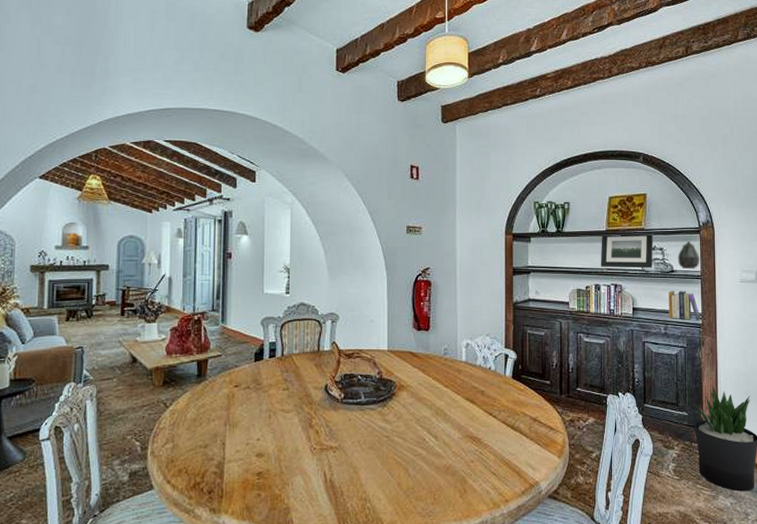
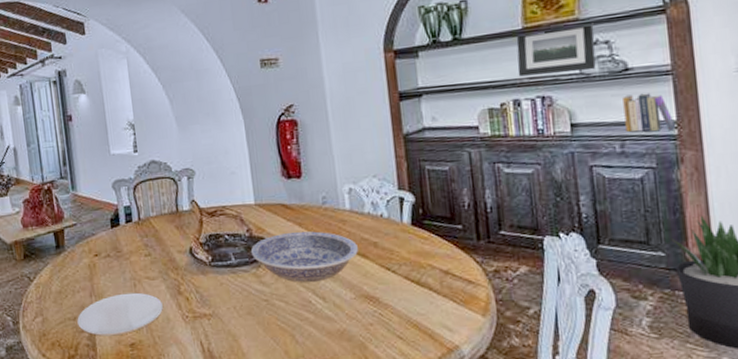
plate: none [208,423,293,465] -> present [77,292,163,337]
bowl: none [379,377,469,423] -> present [250,231,359,283]
decorative jar: present [678,240,700,269] -> none [633,25,669,64]

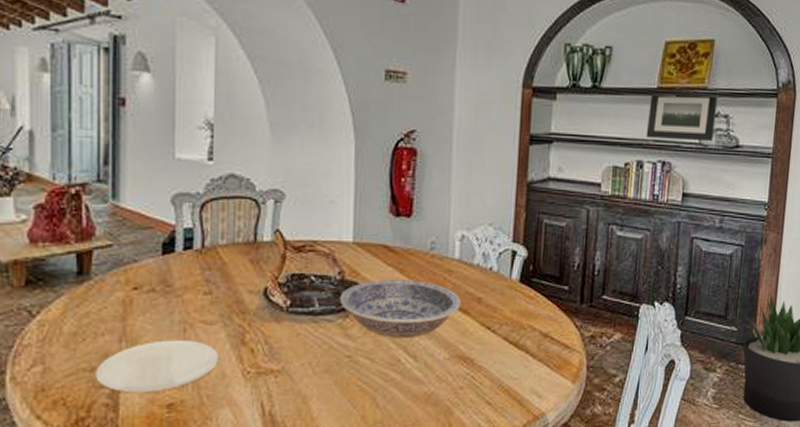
books: present [623,92,675,133] -> none [727,172,766,211]

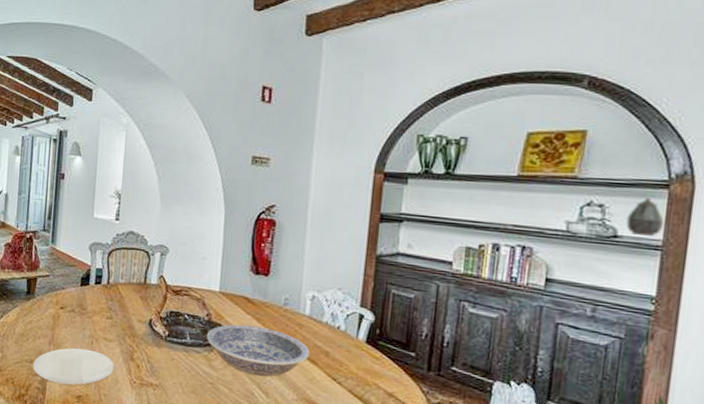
picture frame: present [645,94,719,142] -> none [503,183,591,230]
decorative jar: none [745,106,774,144] -> present [626,197,665,236]

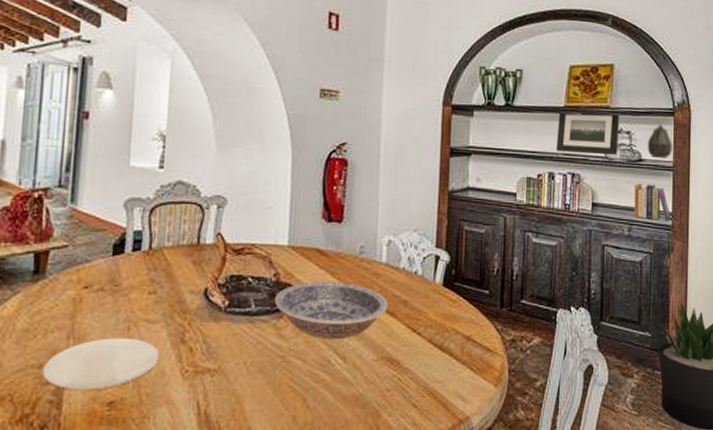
picture frame: none [503,183,591,230] -> present [556,113,620,156]
books: none [601,261,653,305] -> present [634,183,670,221]

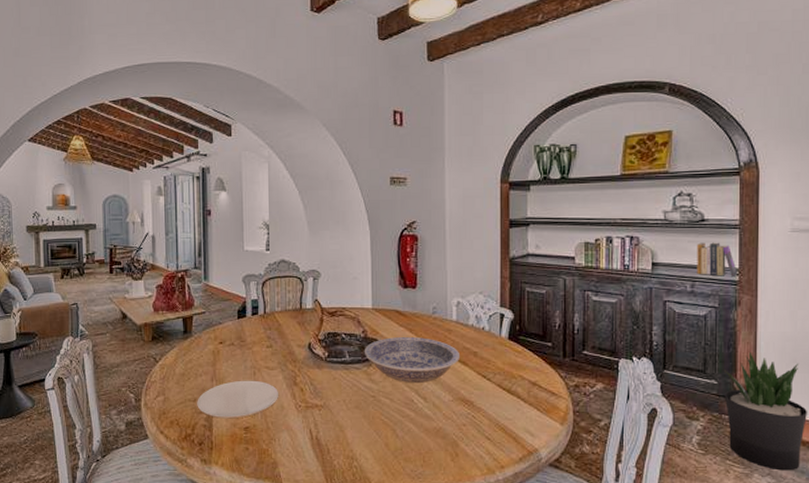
picture frame: present [556,113,620,156] -> none [613,177,680,218]
decorative jar: present [647,124,673,158] -> none [710,184,739,217]

